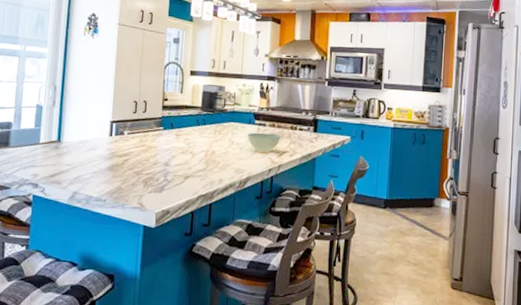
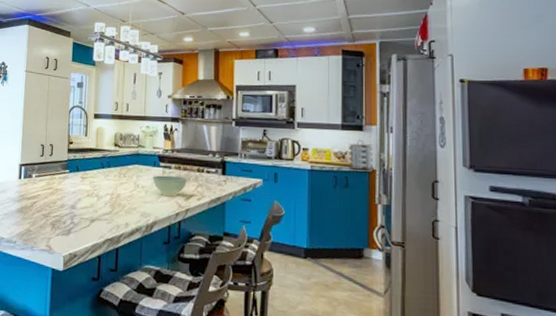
coffee maker: present [199,83,228,113] -> none [104,126,133,156]

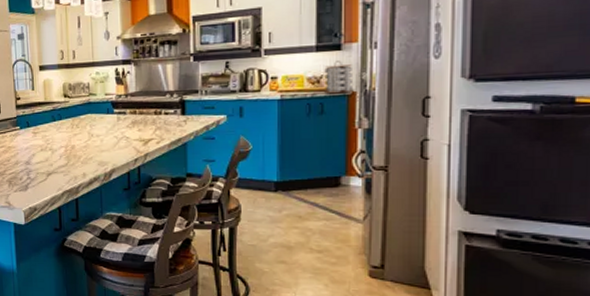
bowl: present [152,175,188,197] -> none [107,121,145,143]

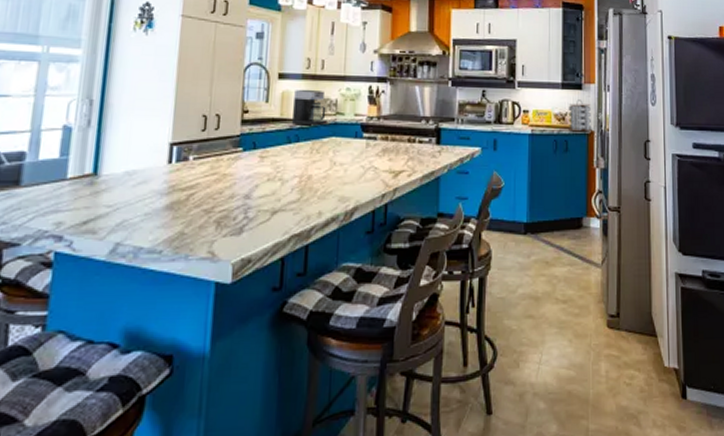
coffee maker: none [53,76,84,107] -> present [291,89,329,126]

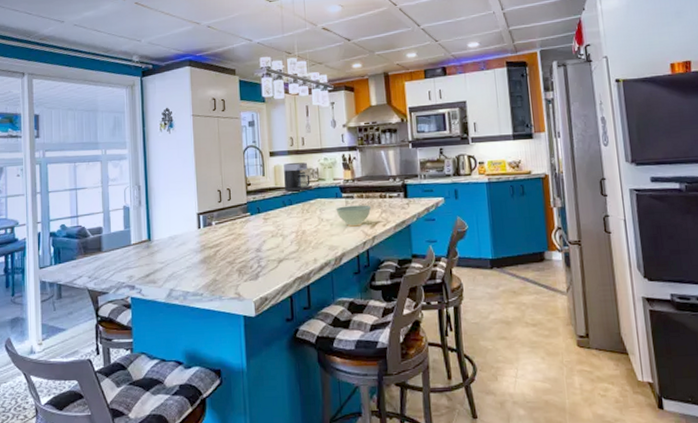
bowl: none [353,148,397,175] -> present [336,205,372,227]
spice rack: present [569,100,591,132] -> none [521,148,545,177]

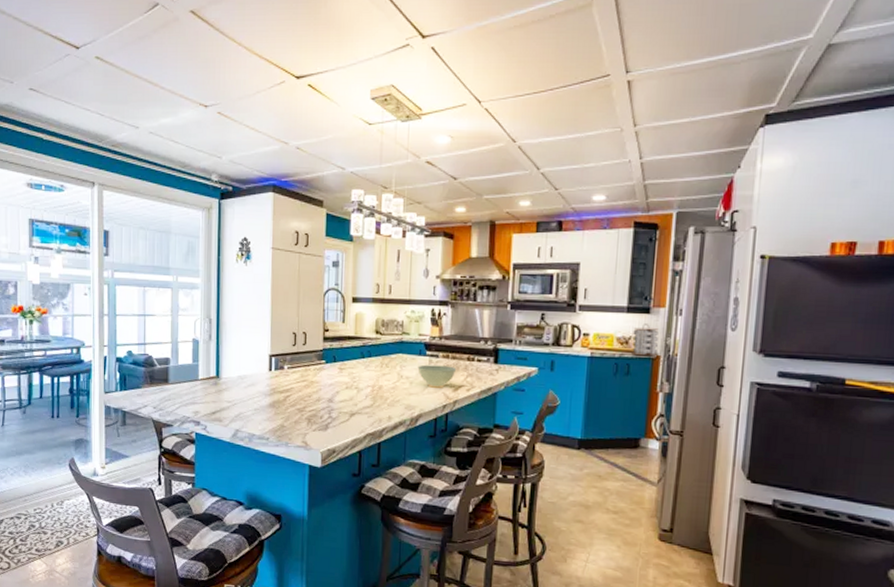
coffee maker: present [284,162,313,192] -> none [364,311,396,344]
spice rack: none [521,148,545,177] -> present [632,324,659,357]

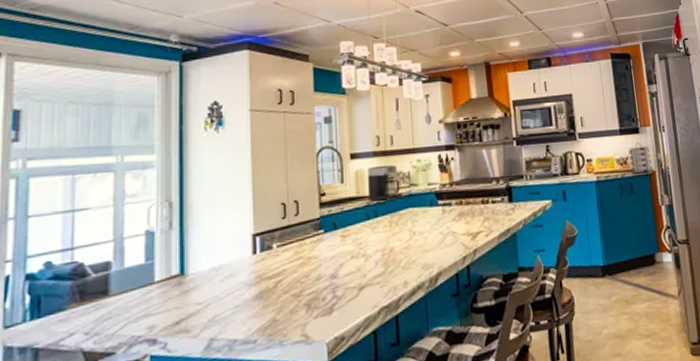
coffee maker: none [364,311,396,344] -> present [367,165,404,202]
bowl: present [417,364,457,388] -> none [430,212,472,240]

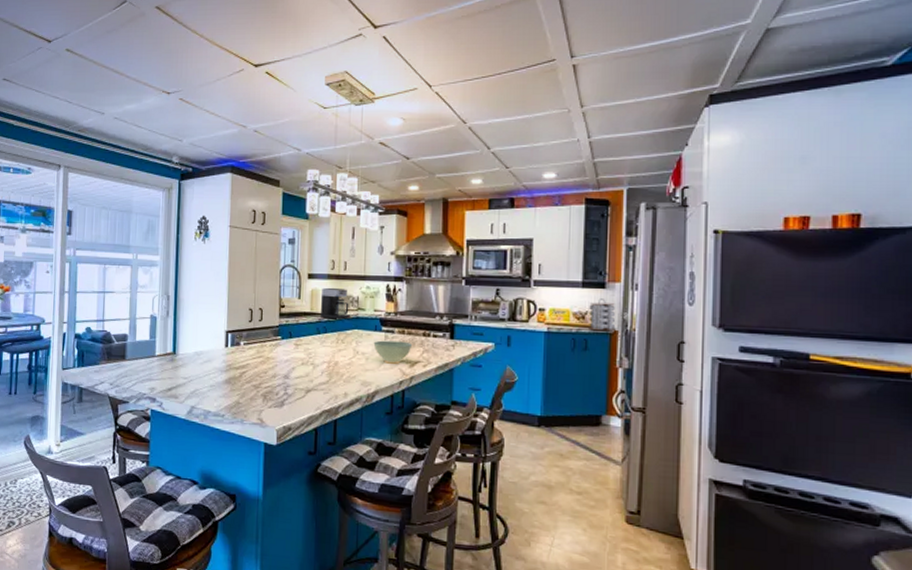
bowl: none [430,212,472,240] -> present [373,340,413,364]

